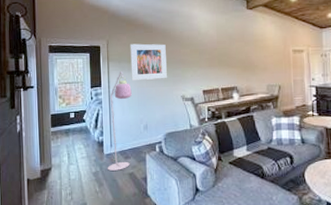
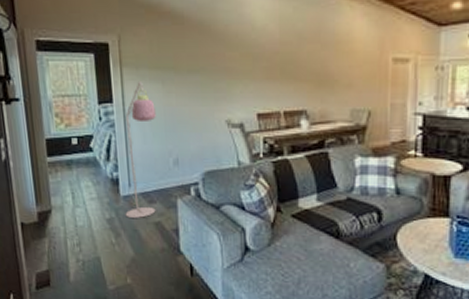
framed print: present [130,43,167,80] -> none [151,41,206,95]

